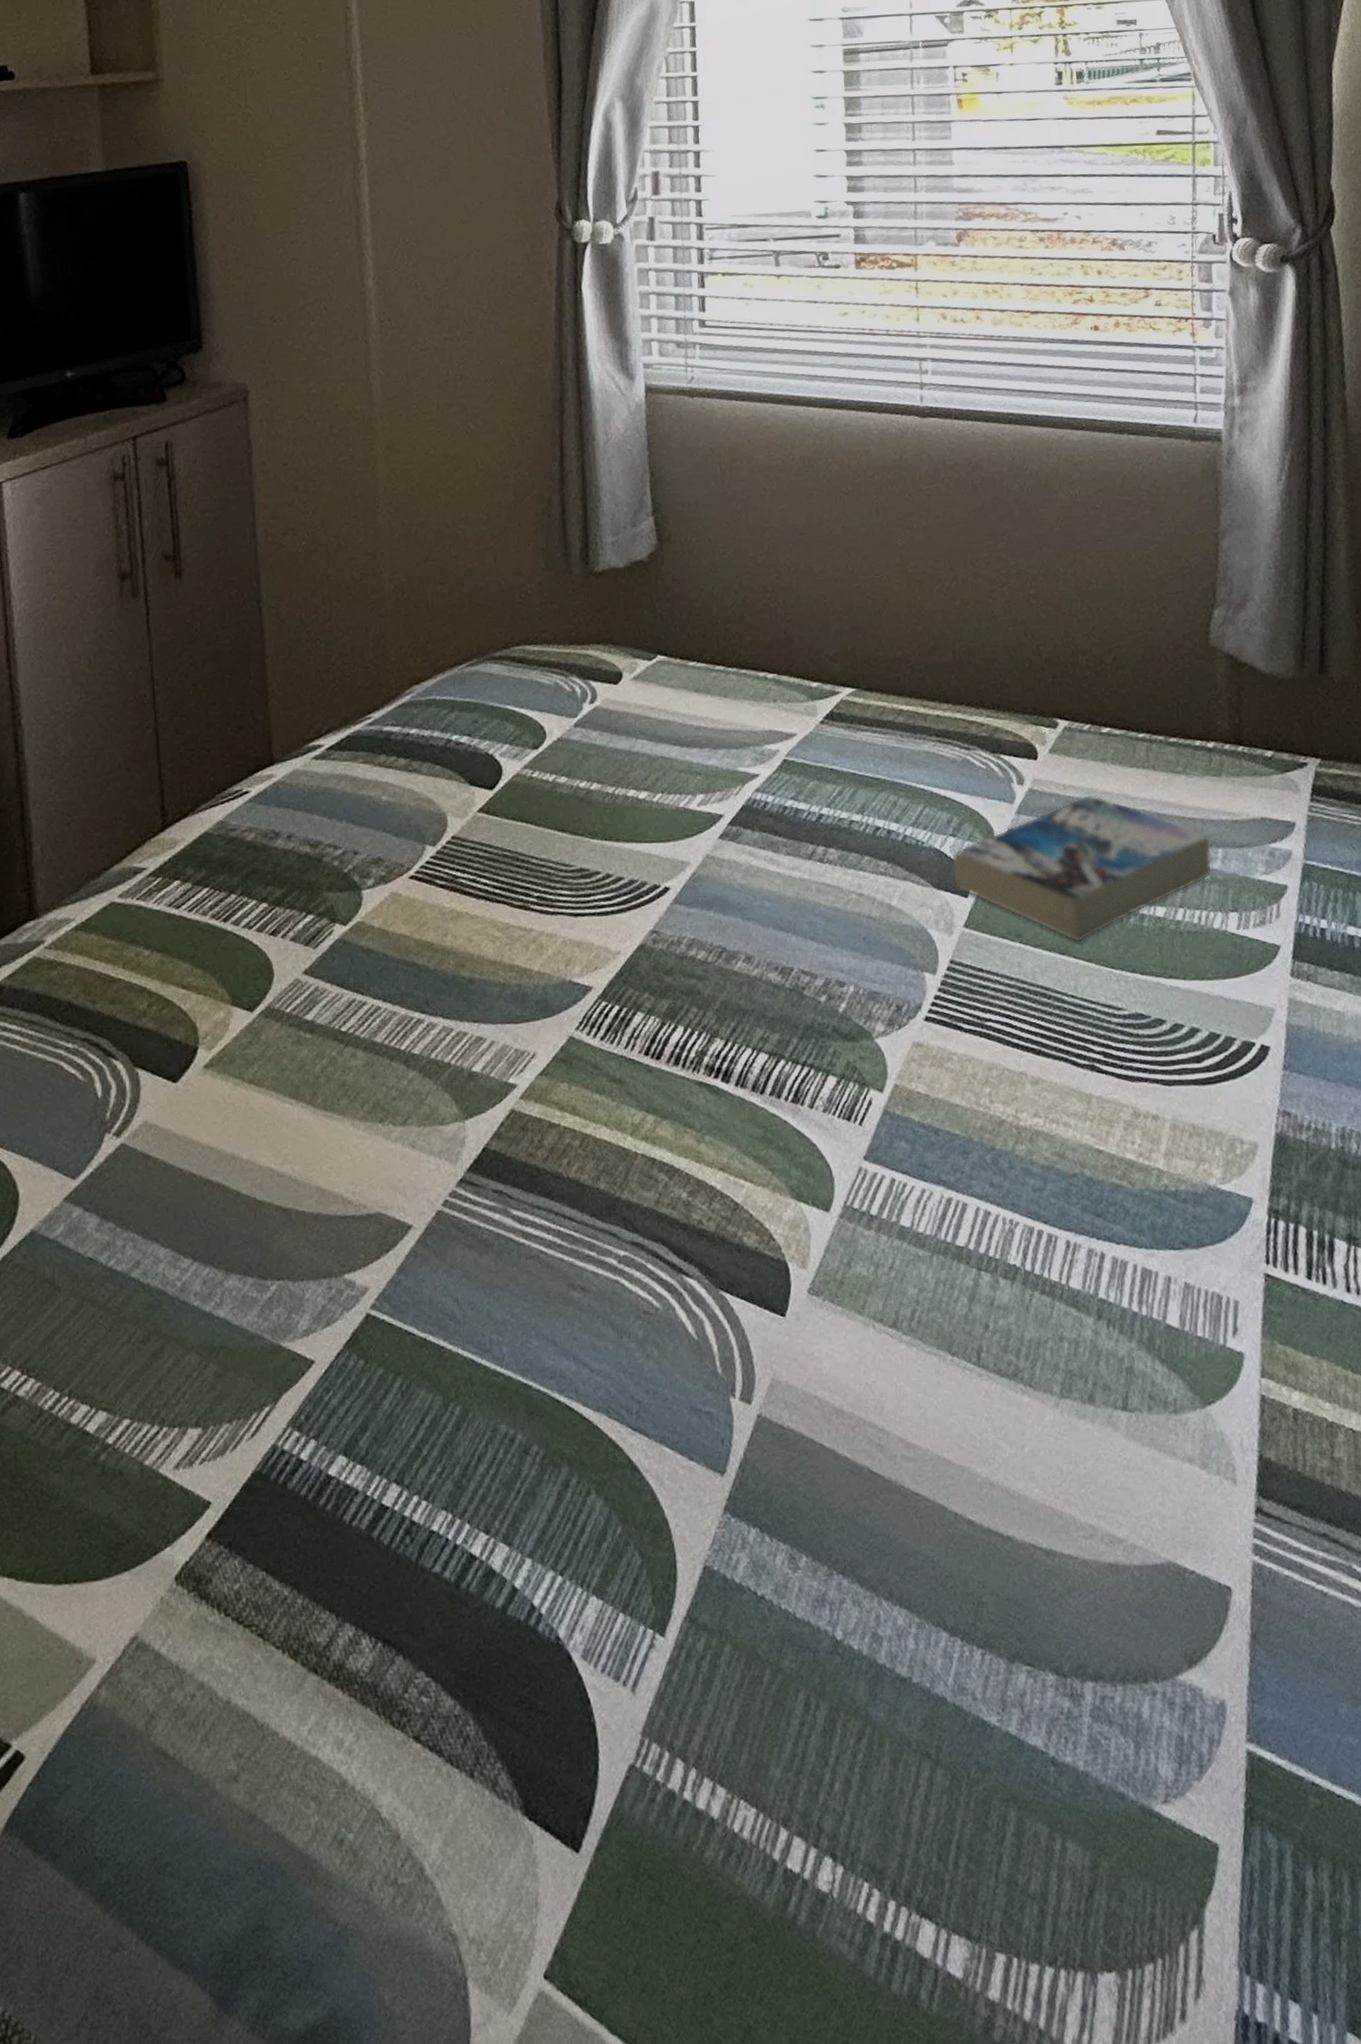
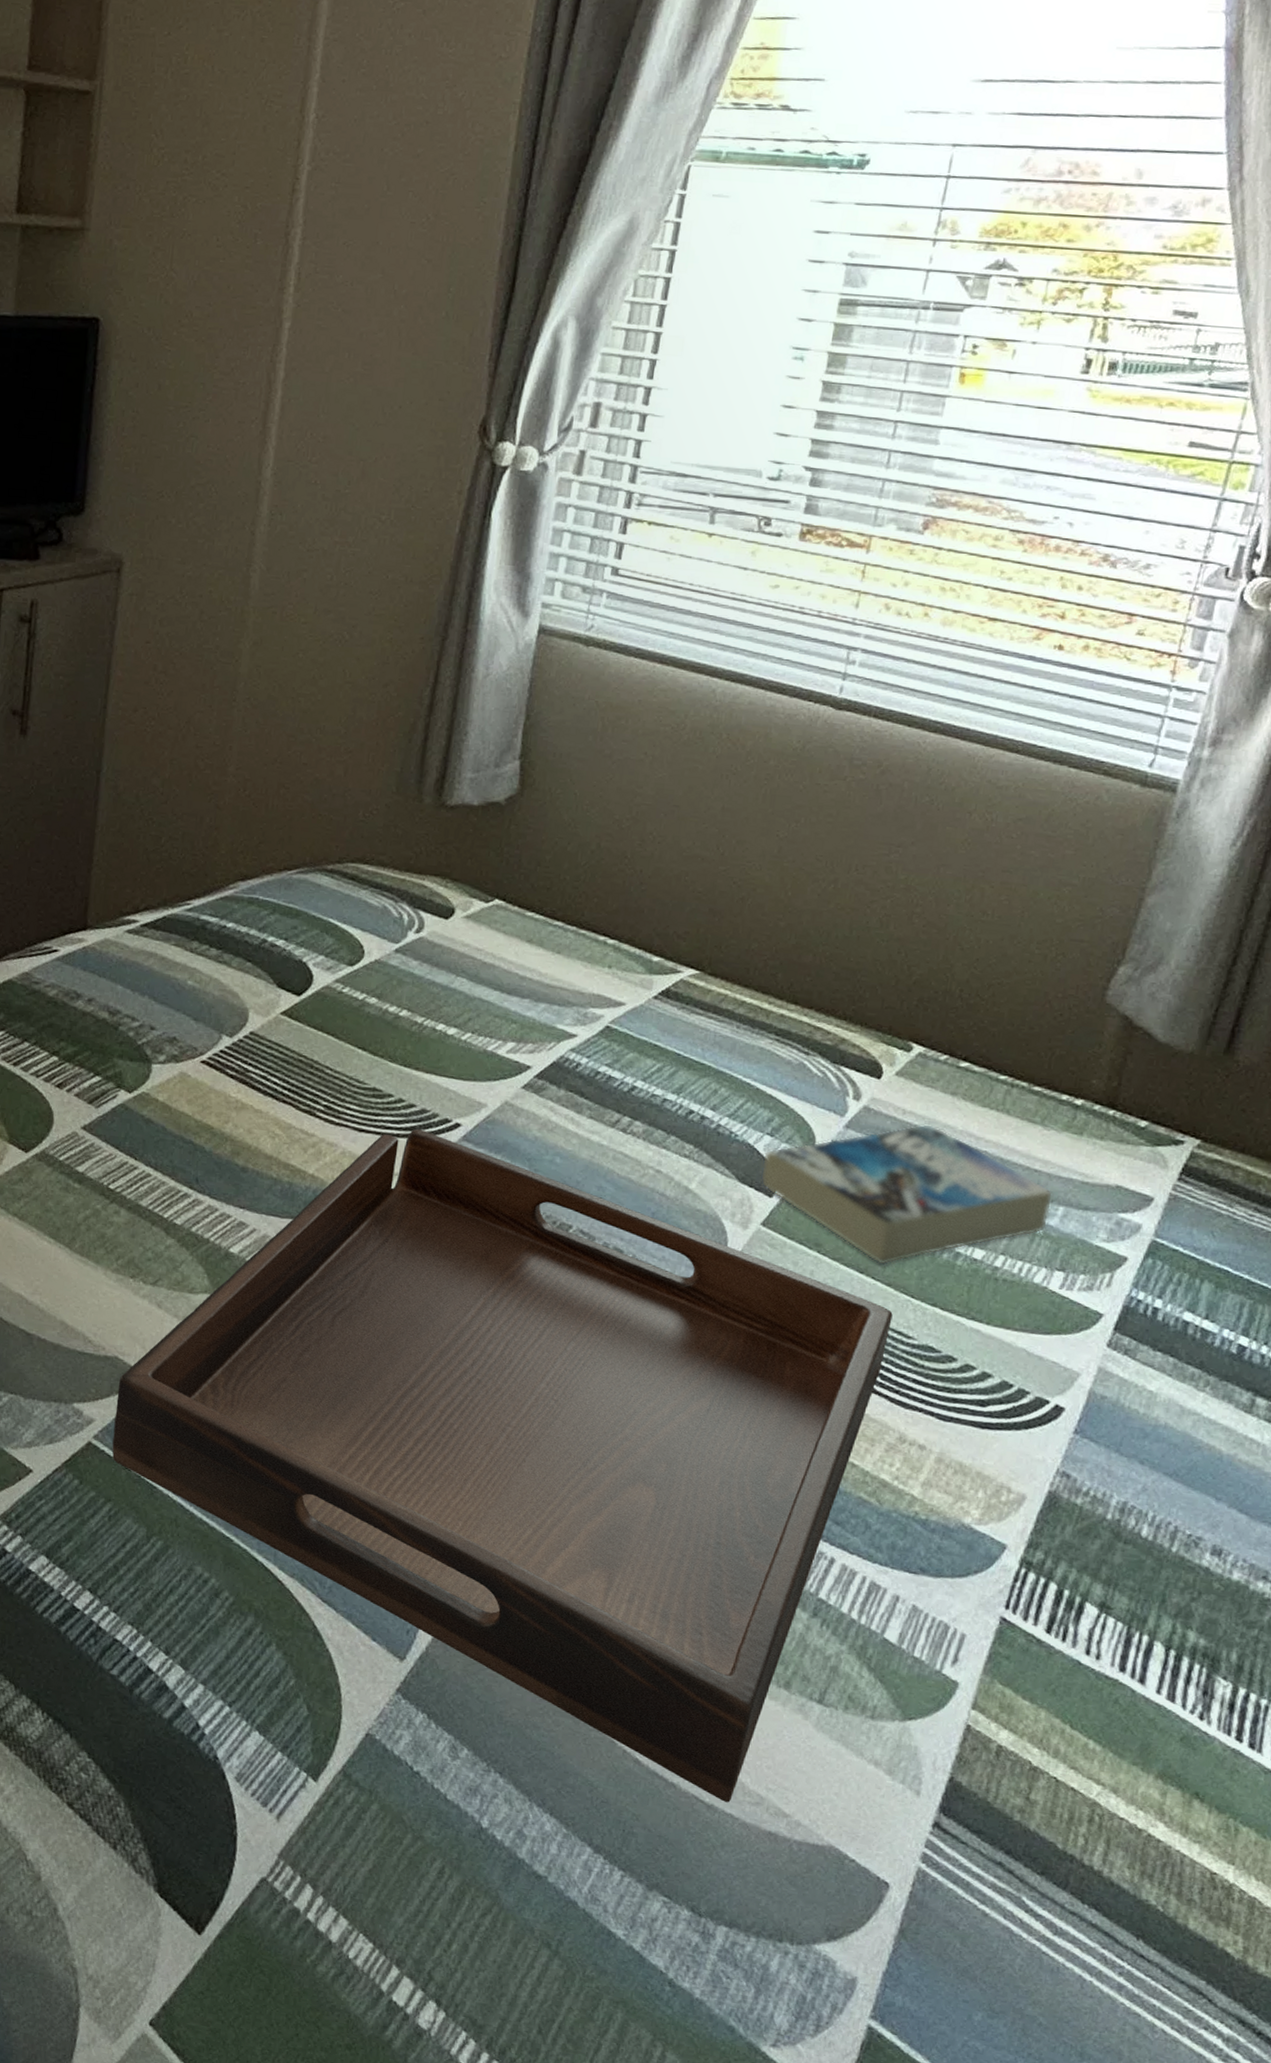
serving tray: none [386,900,1102,1543] -> present [112,1128,893,1803]

